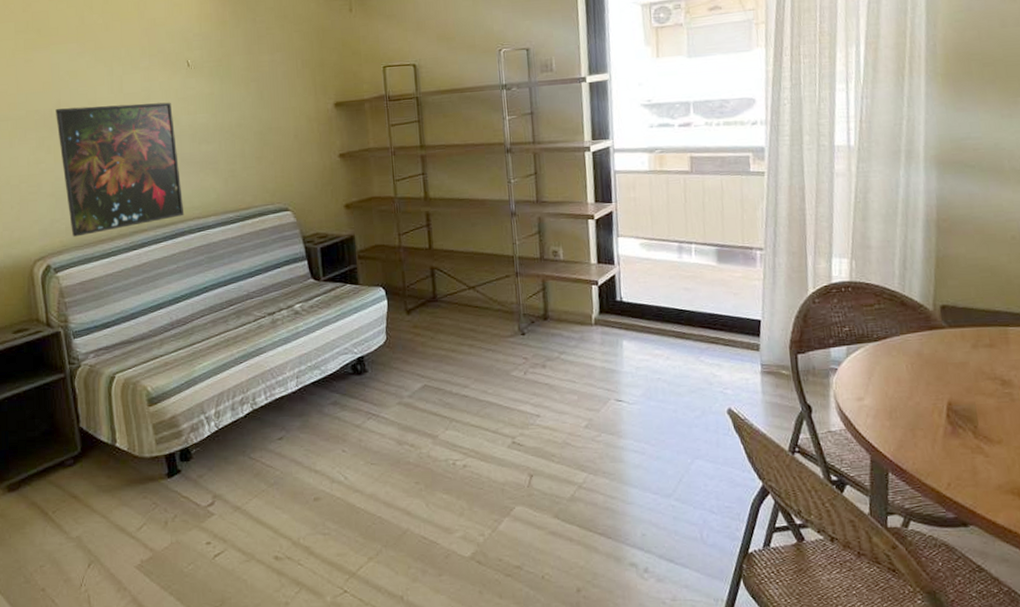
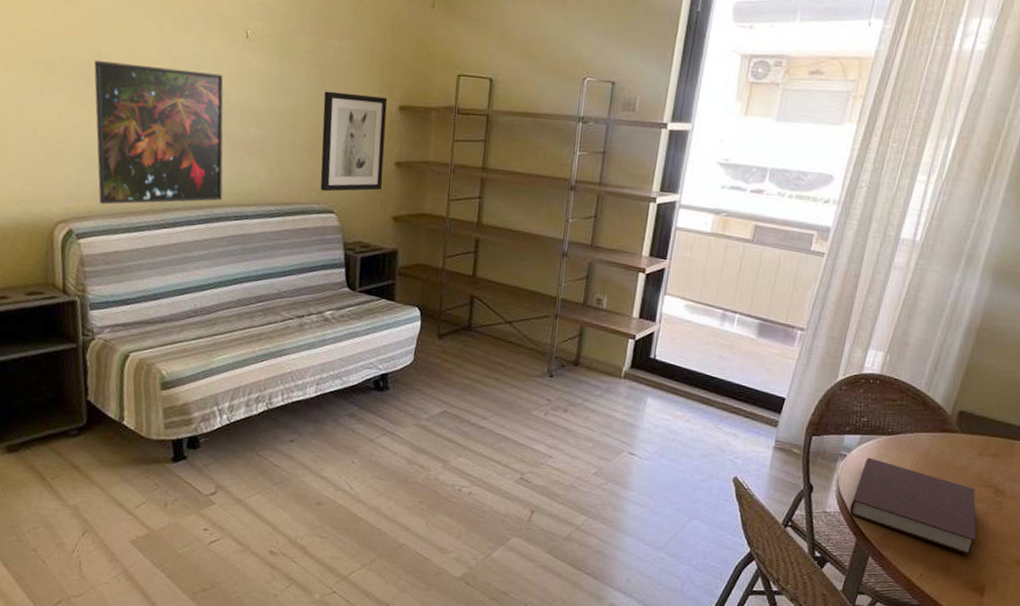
wall art: none [264,97,331,192] -> present [320,91,388,192]
notebook: none [854,367,998,456] -> present [849,457,977,556]

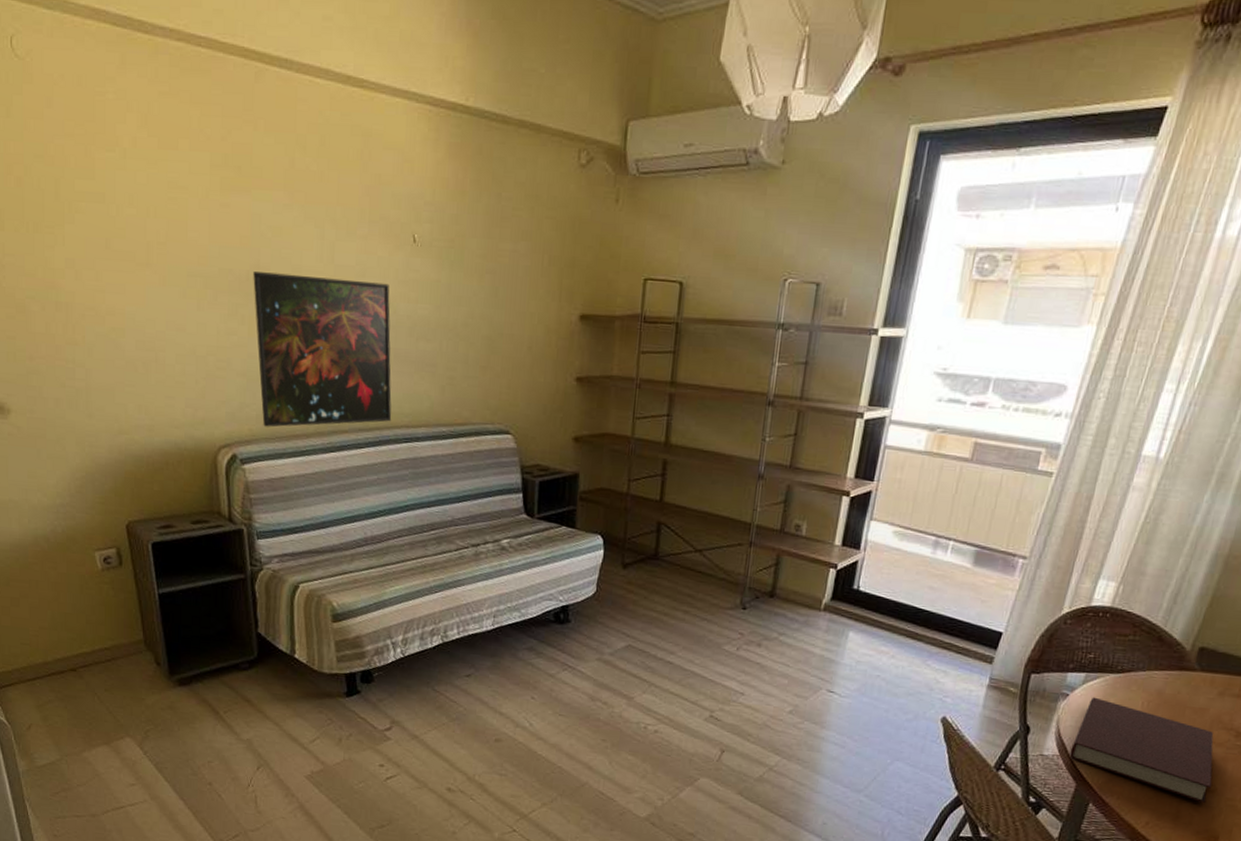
wall art: present [320,91,388,192] -> none [495,300,567,411]

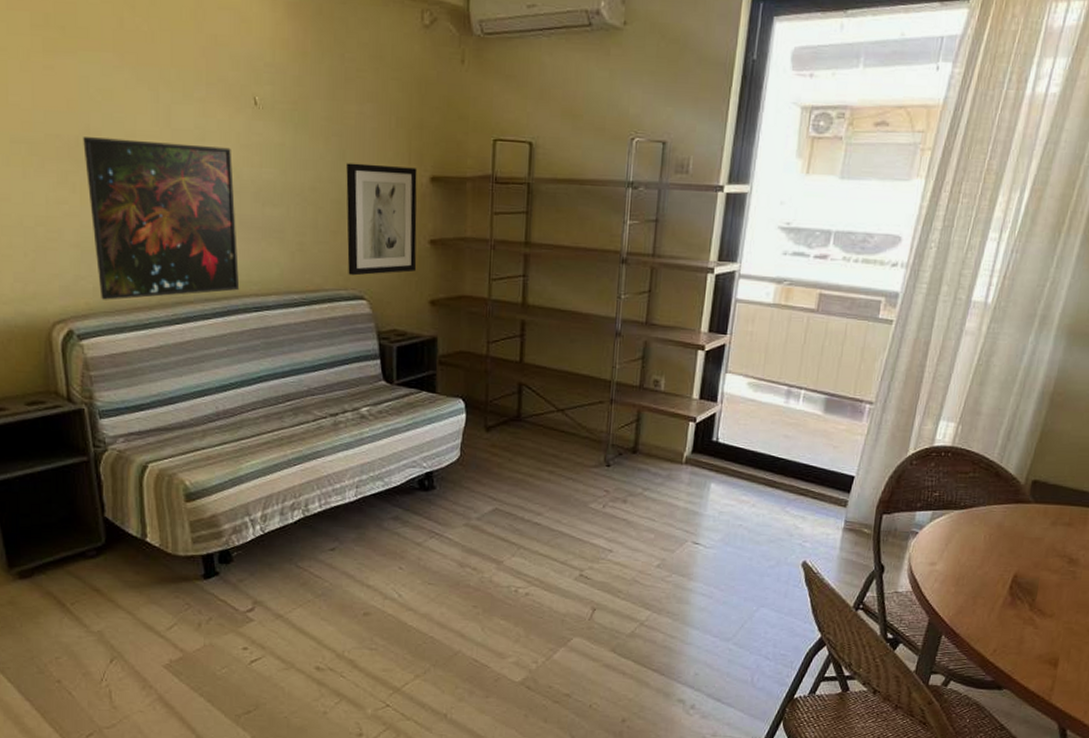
wall art: none [495,300,567,411] -> present [346,163,417,276]
notebook: present [1069,697,1214,804] -> none [921,533,1051,629]

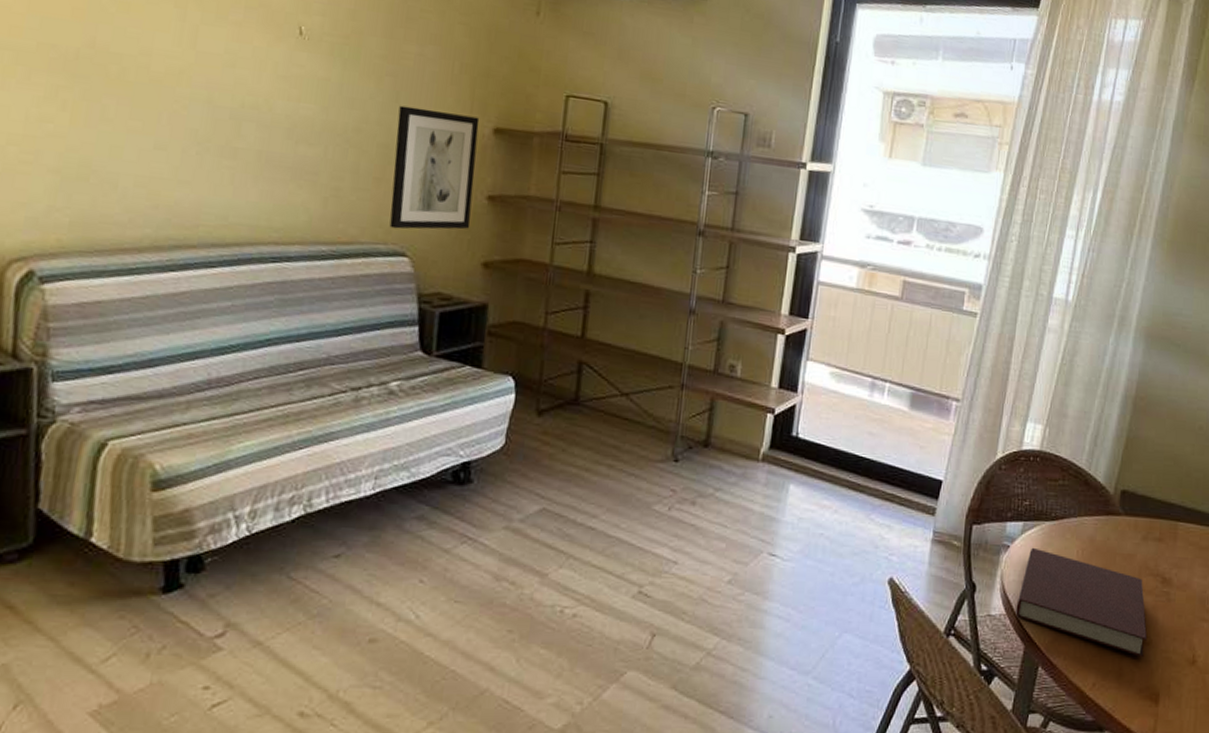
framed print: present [83,137,240,300] -> none [77,50,266,238]
notebook: none [921,533,1051,629] -> present [1015,547,1148,658]

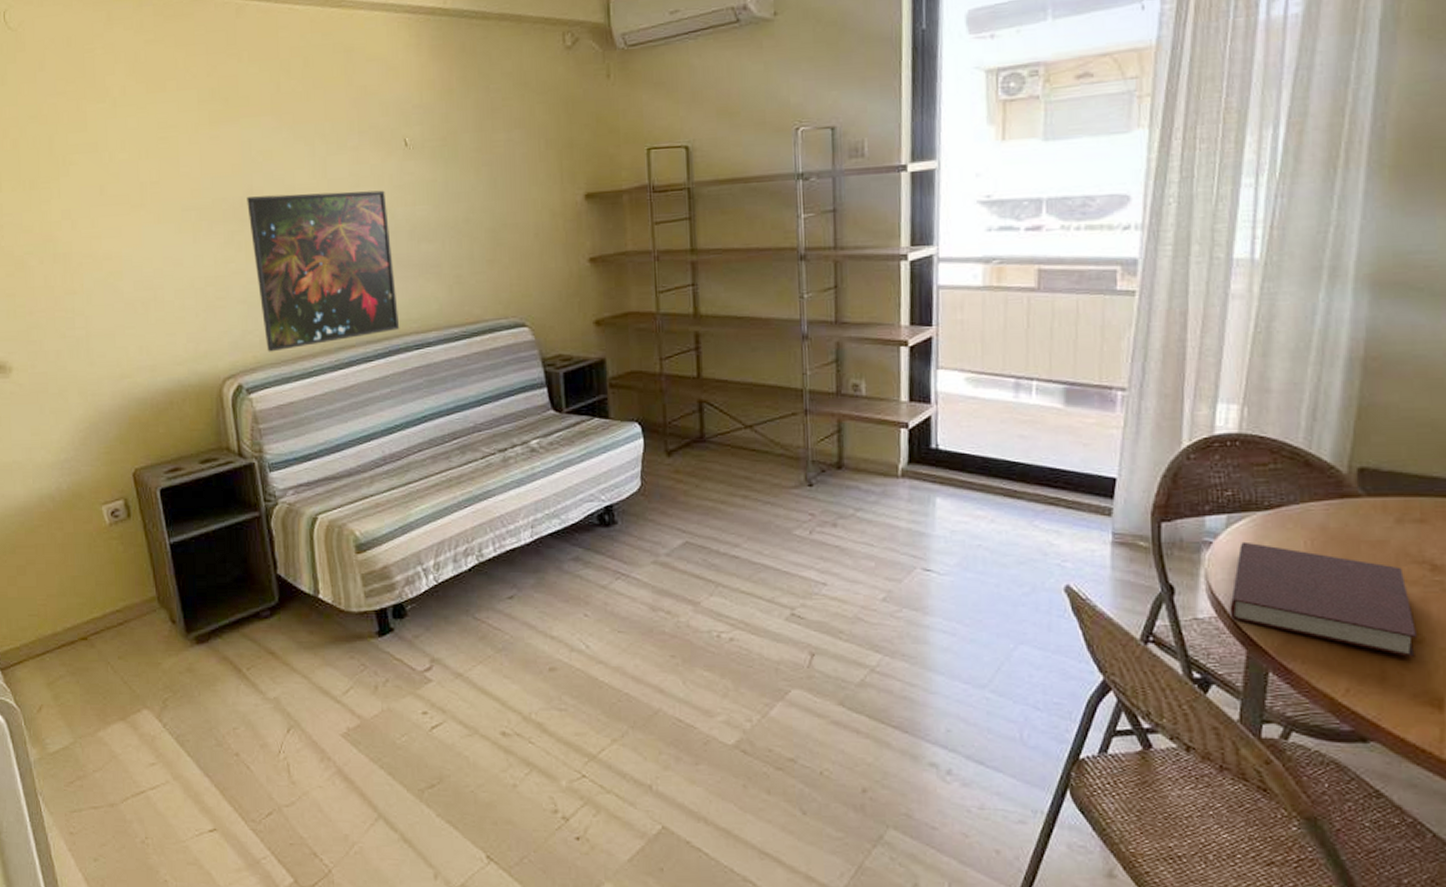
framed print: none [77,50,266,238] -> present [247,190,400,352]
wall art: present [389,105,480,230] -> none [498,187,578,303]

